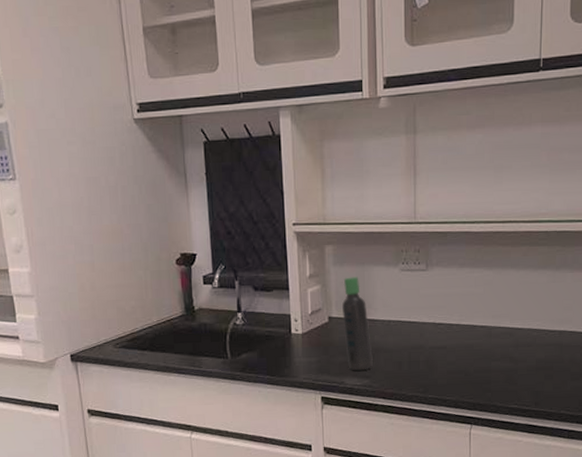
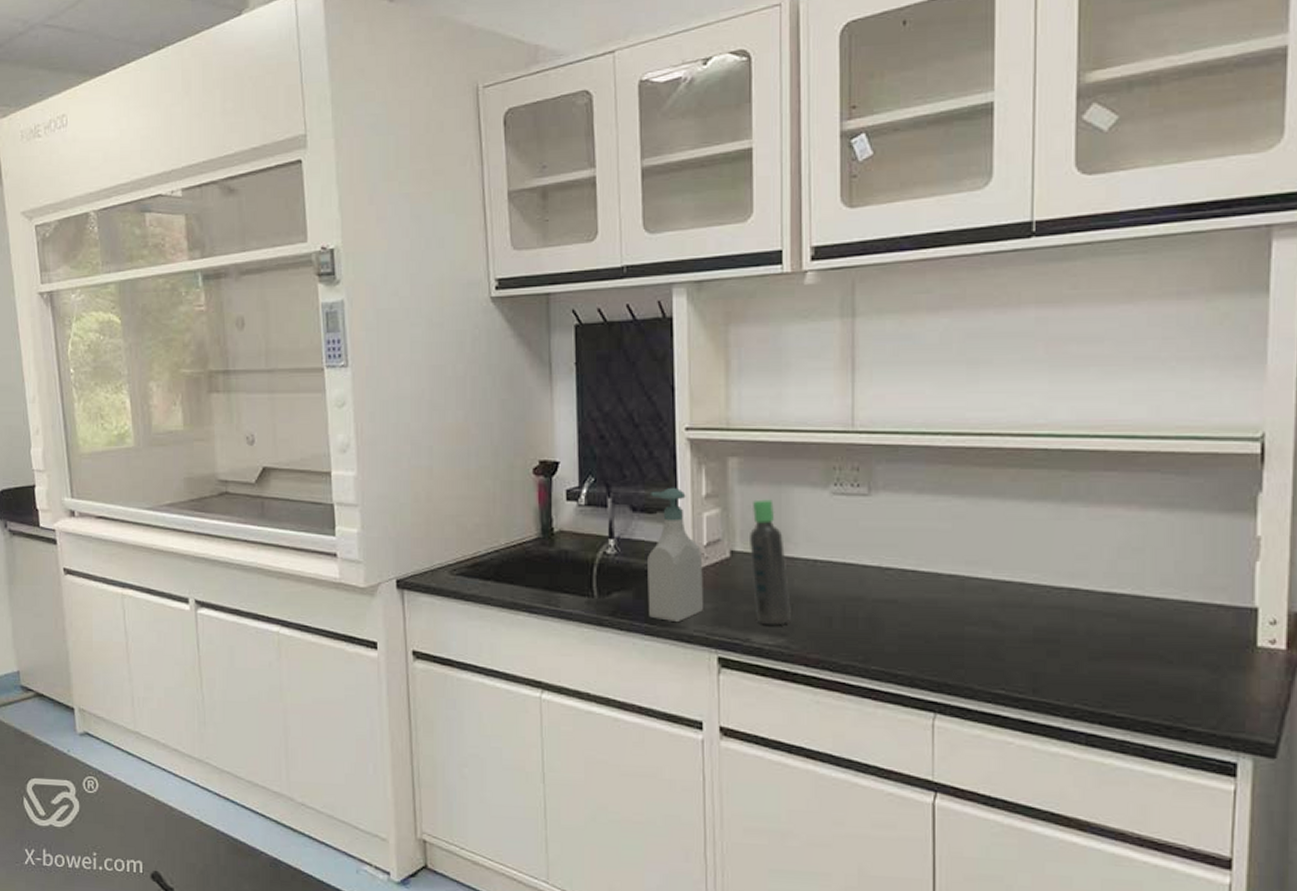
soap bottle: none [267,270,310,374] -> present [648,487,703,623]

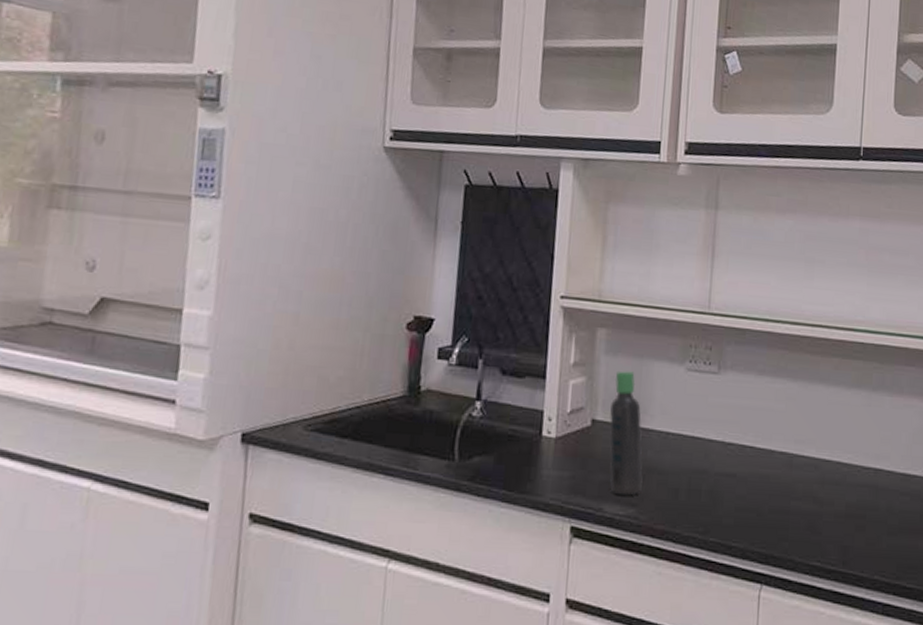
soap bottle: present [648,487,703,623] -> none [508,353,566,490]

